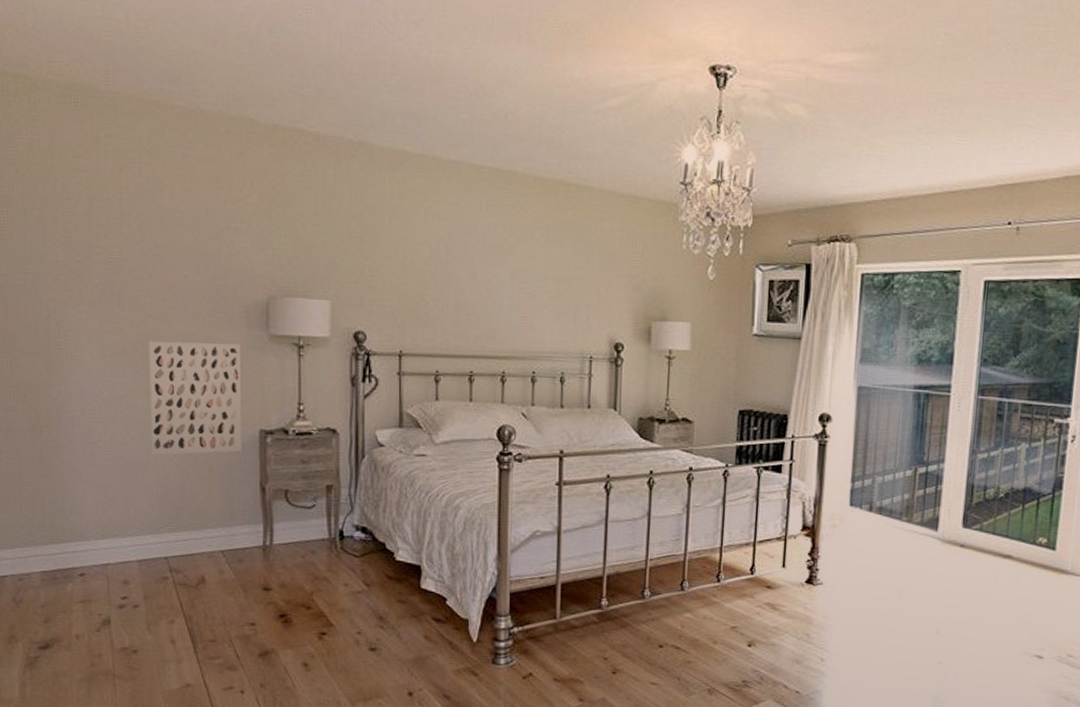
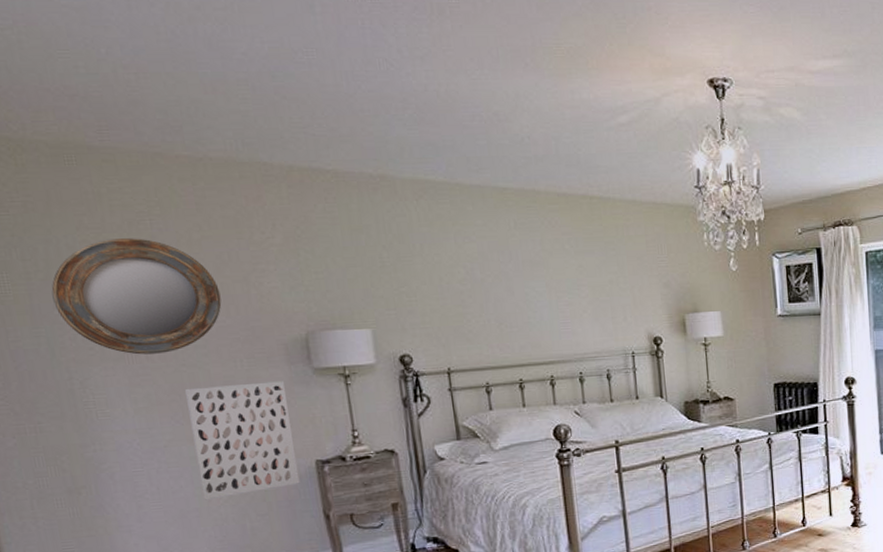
home mirror: none [43,183,193,303] -> present [51,238,222,355]

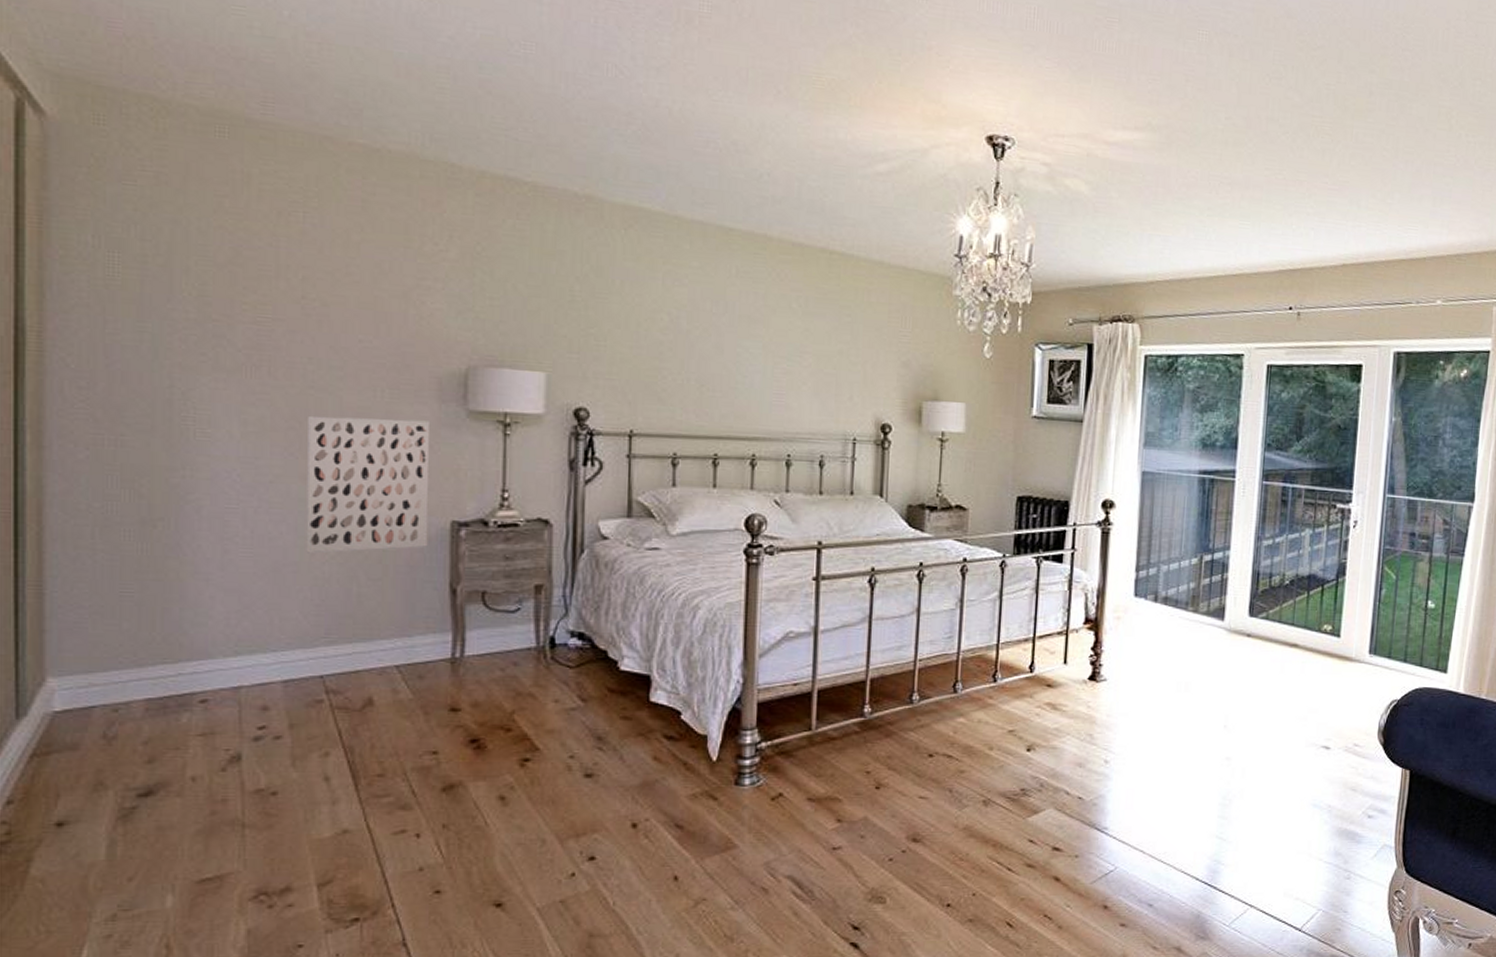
home mirror: present [51,238,222,355] -> none [169,228,372,371]

